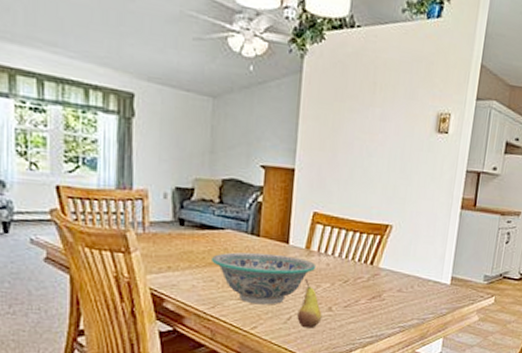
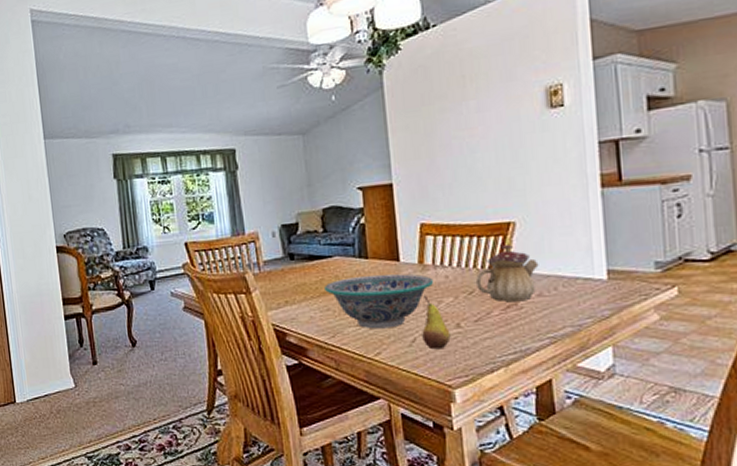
teapot: none [351,243,404,294] -> present [475,243,539,302]

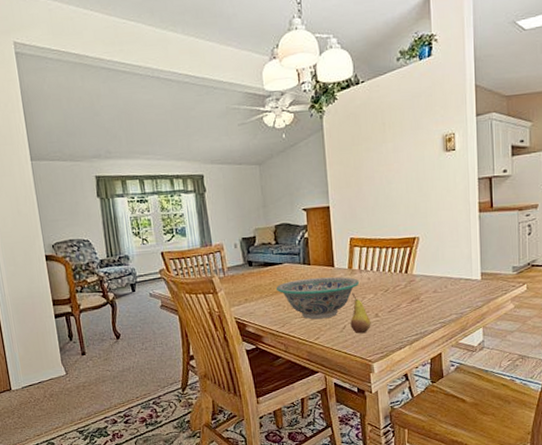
teapot: present [475,243,539,302] -> none [389,253,435,297]

